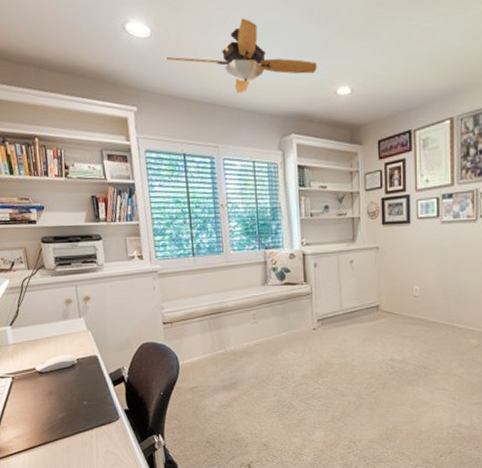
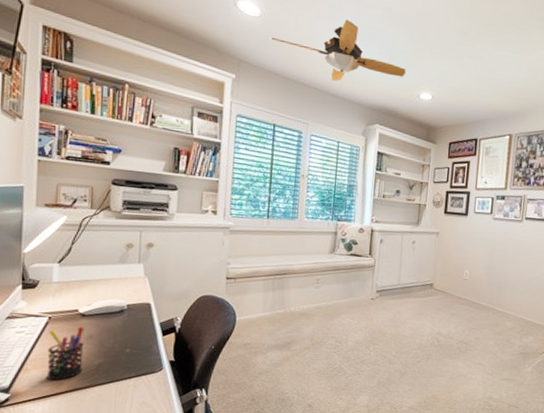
pen holder: none [14,383,50,435] -> present [46,326,85,381]

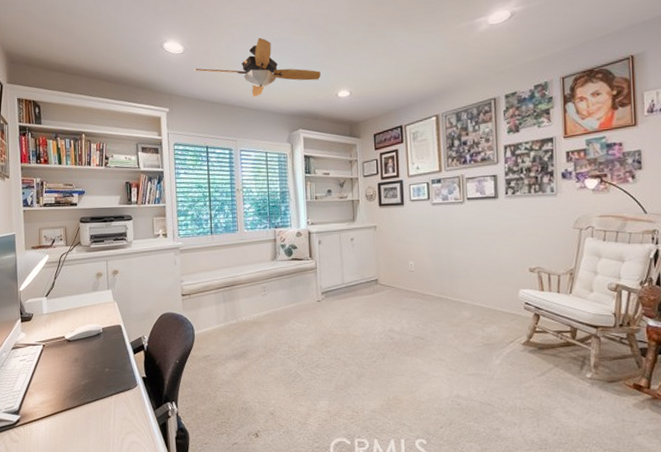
pen holder: present [46,326,85,381] -> none [44,351,73,401]

